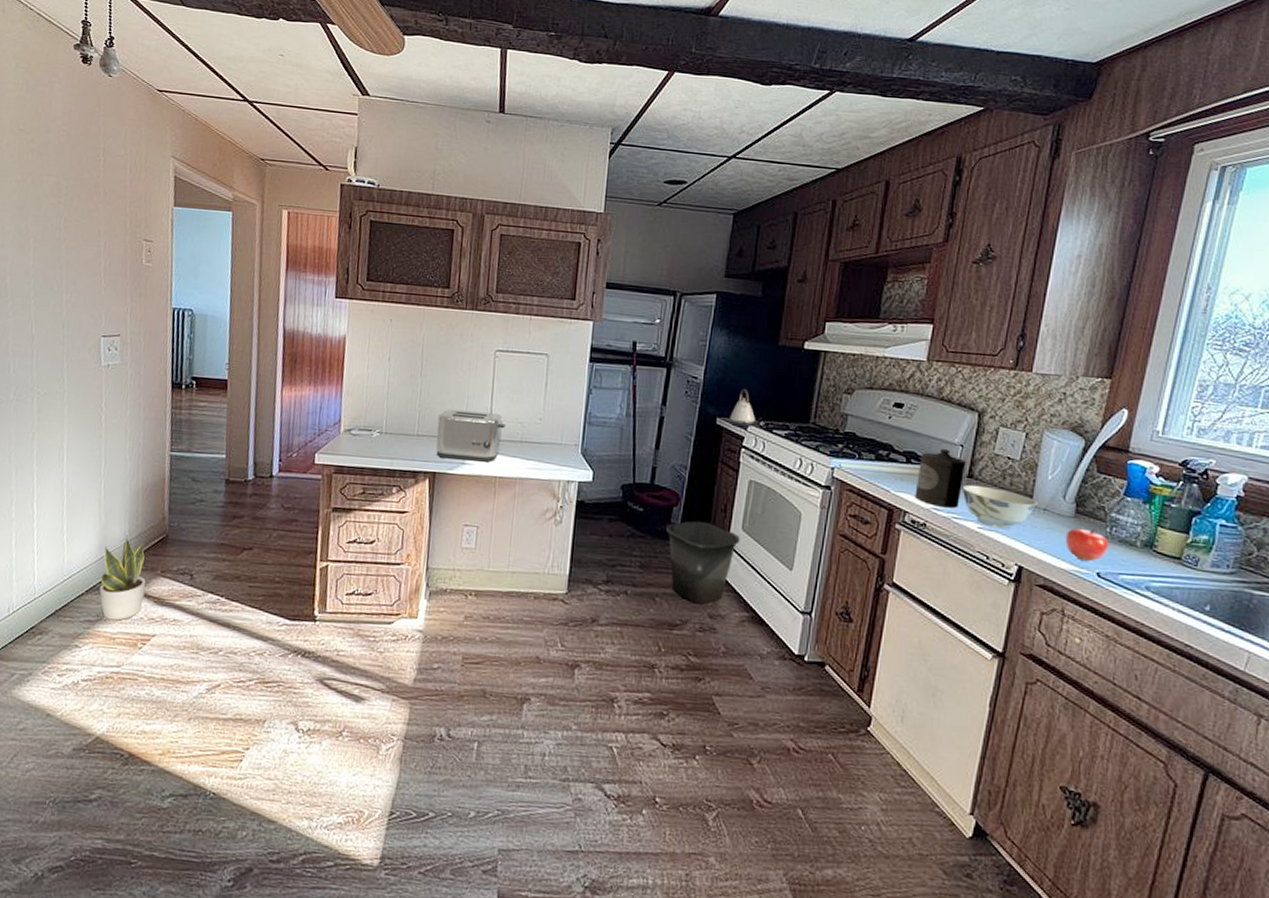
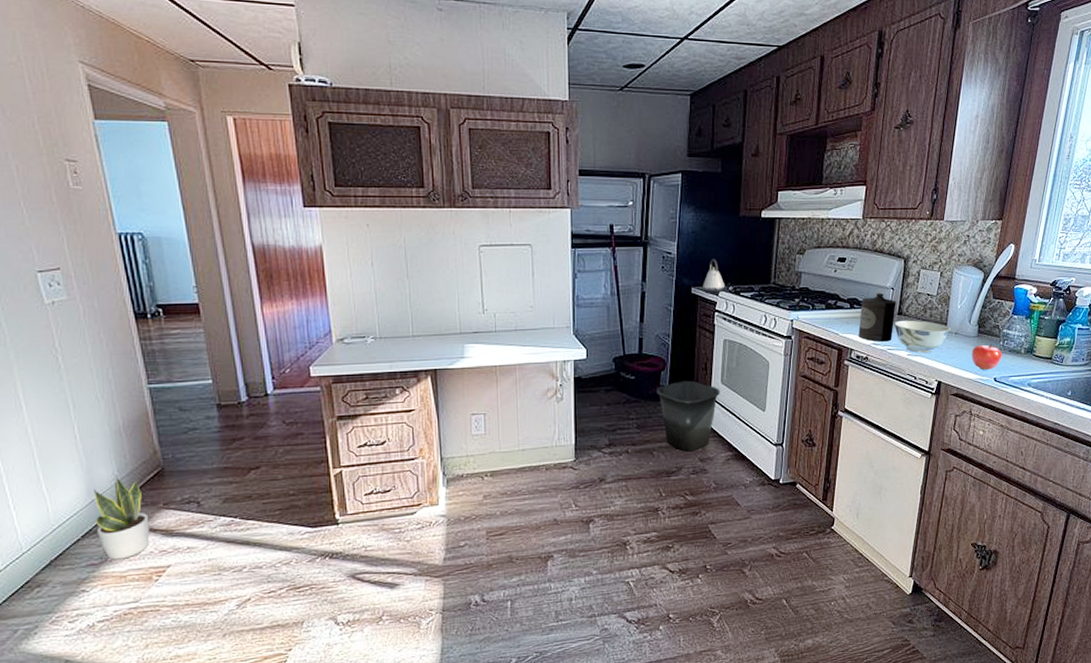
toaster: present [436,409,506,463] -> none [431,306,499,355]

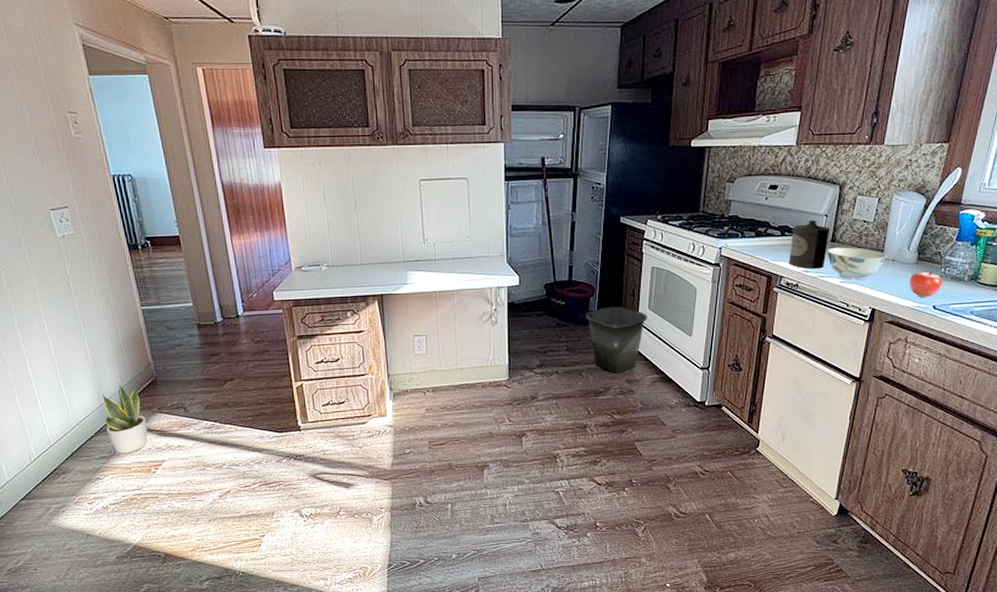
kettle: present [703,258,725,294] -> none [631,188,654,223]

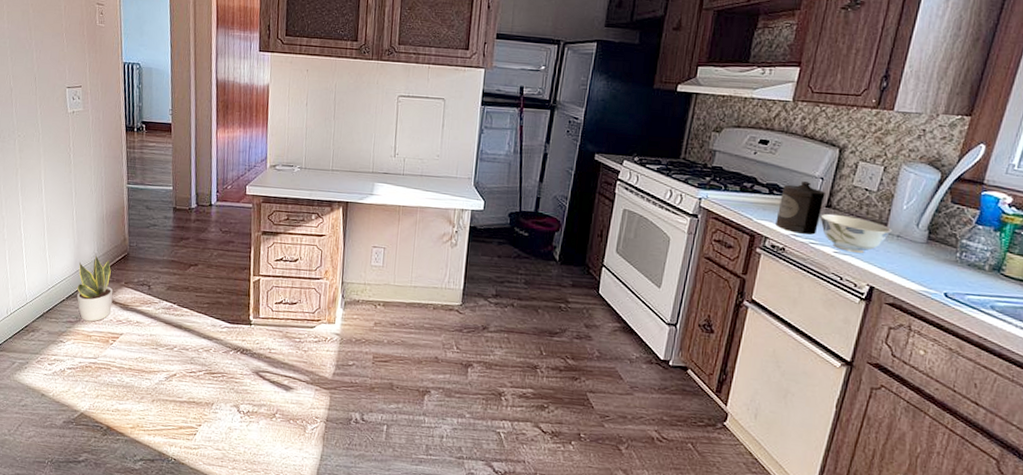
waste bin: present [586,306,647,373] -> none [548,244,614,316]
fruit: present [909,271,943,298] -> none [916,252,958,284]

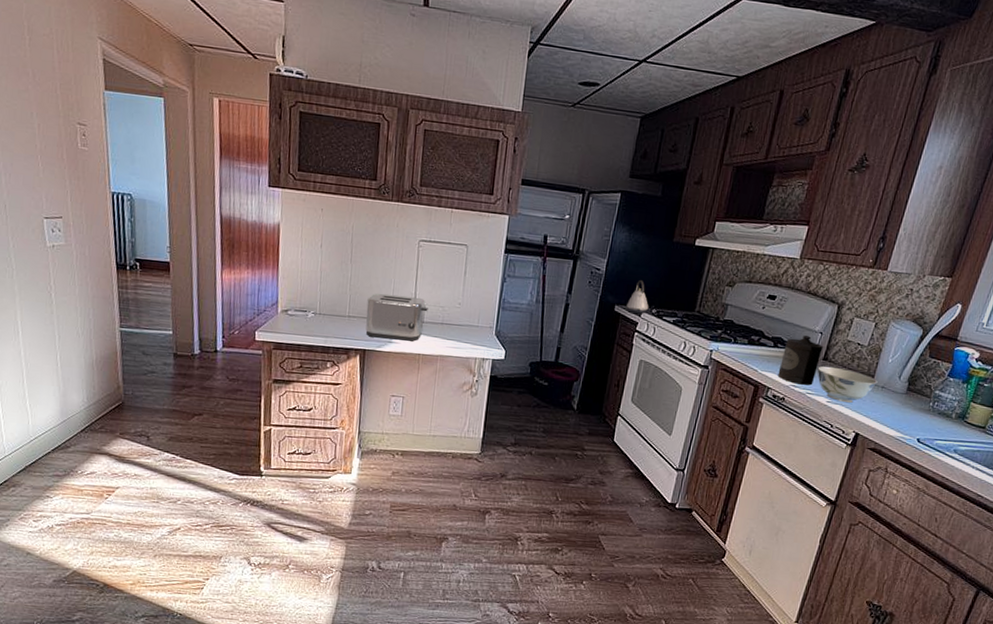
potted plant: present [76,253,114,322] -> none [64,402,107,476]
toaster: none [348,147,408,193] -> present [365,293,428,342]
kettle: none [607,127,631,163] -> present [626,279,649,315]

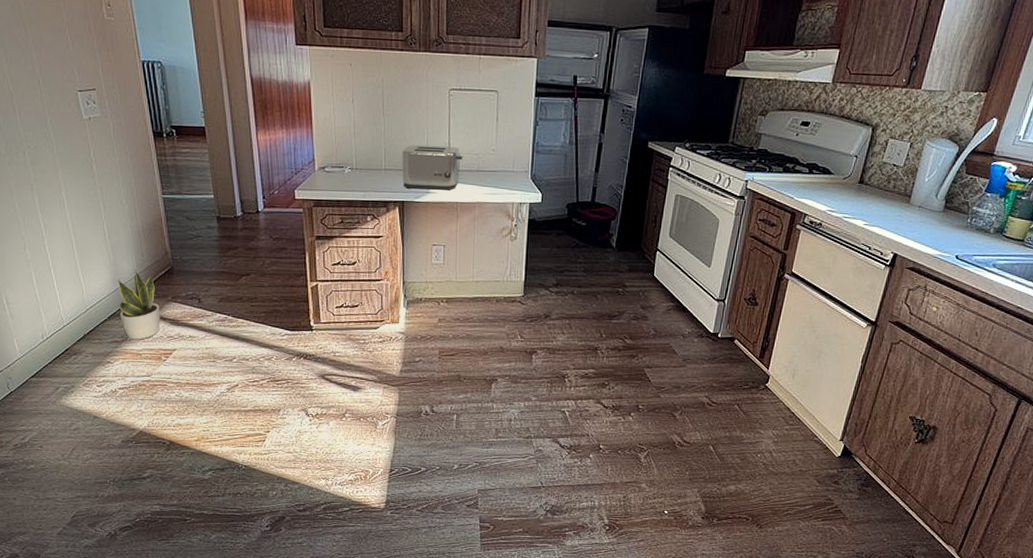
potted plant: none [64,402,107,476] -> present [118,269,160,340]
kettle: present [626,279,649,315] -> none [659,114,683,150]
canister: present [778,335,823,386] -> none [814,160,859,209]
bowl: present [817,366,878,404] -> none [853,189,915,225]

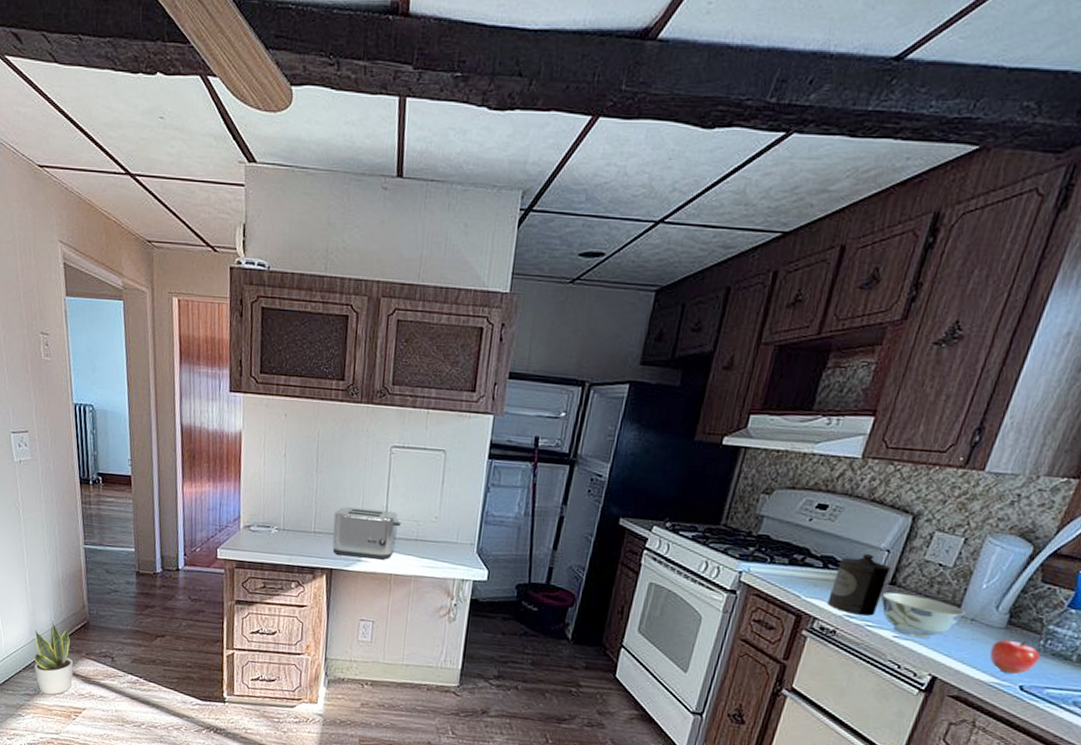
canister: none [814,160,859,209] -> present [827,554,890,616]
bowl: none [853,189,915,225] -> present [881,592,966,639]
fruit: none [933,220,968,248] -> present [989,639,1040,675]

